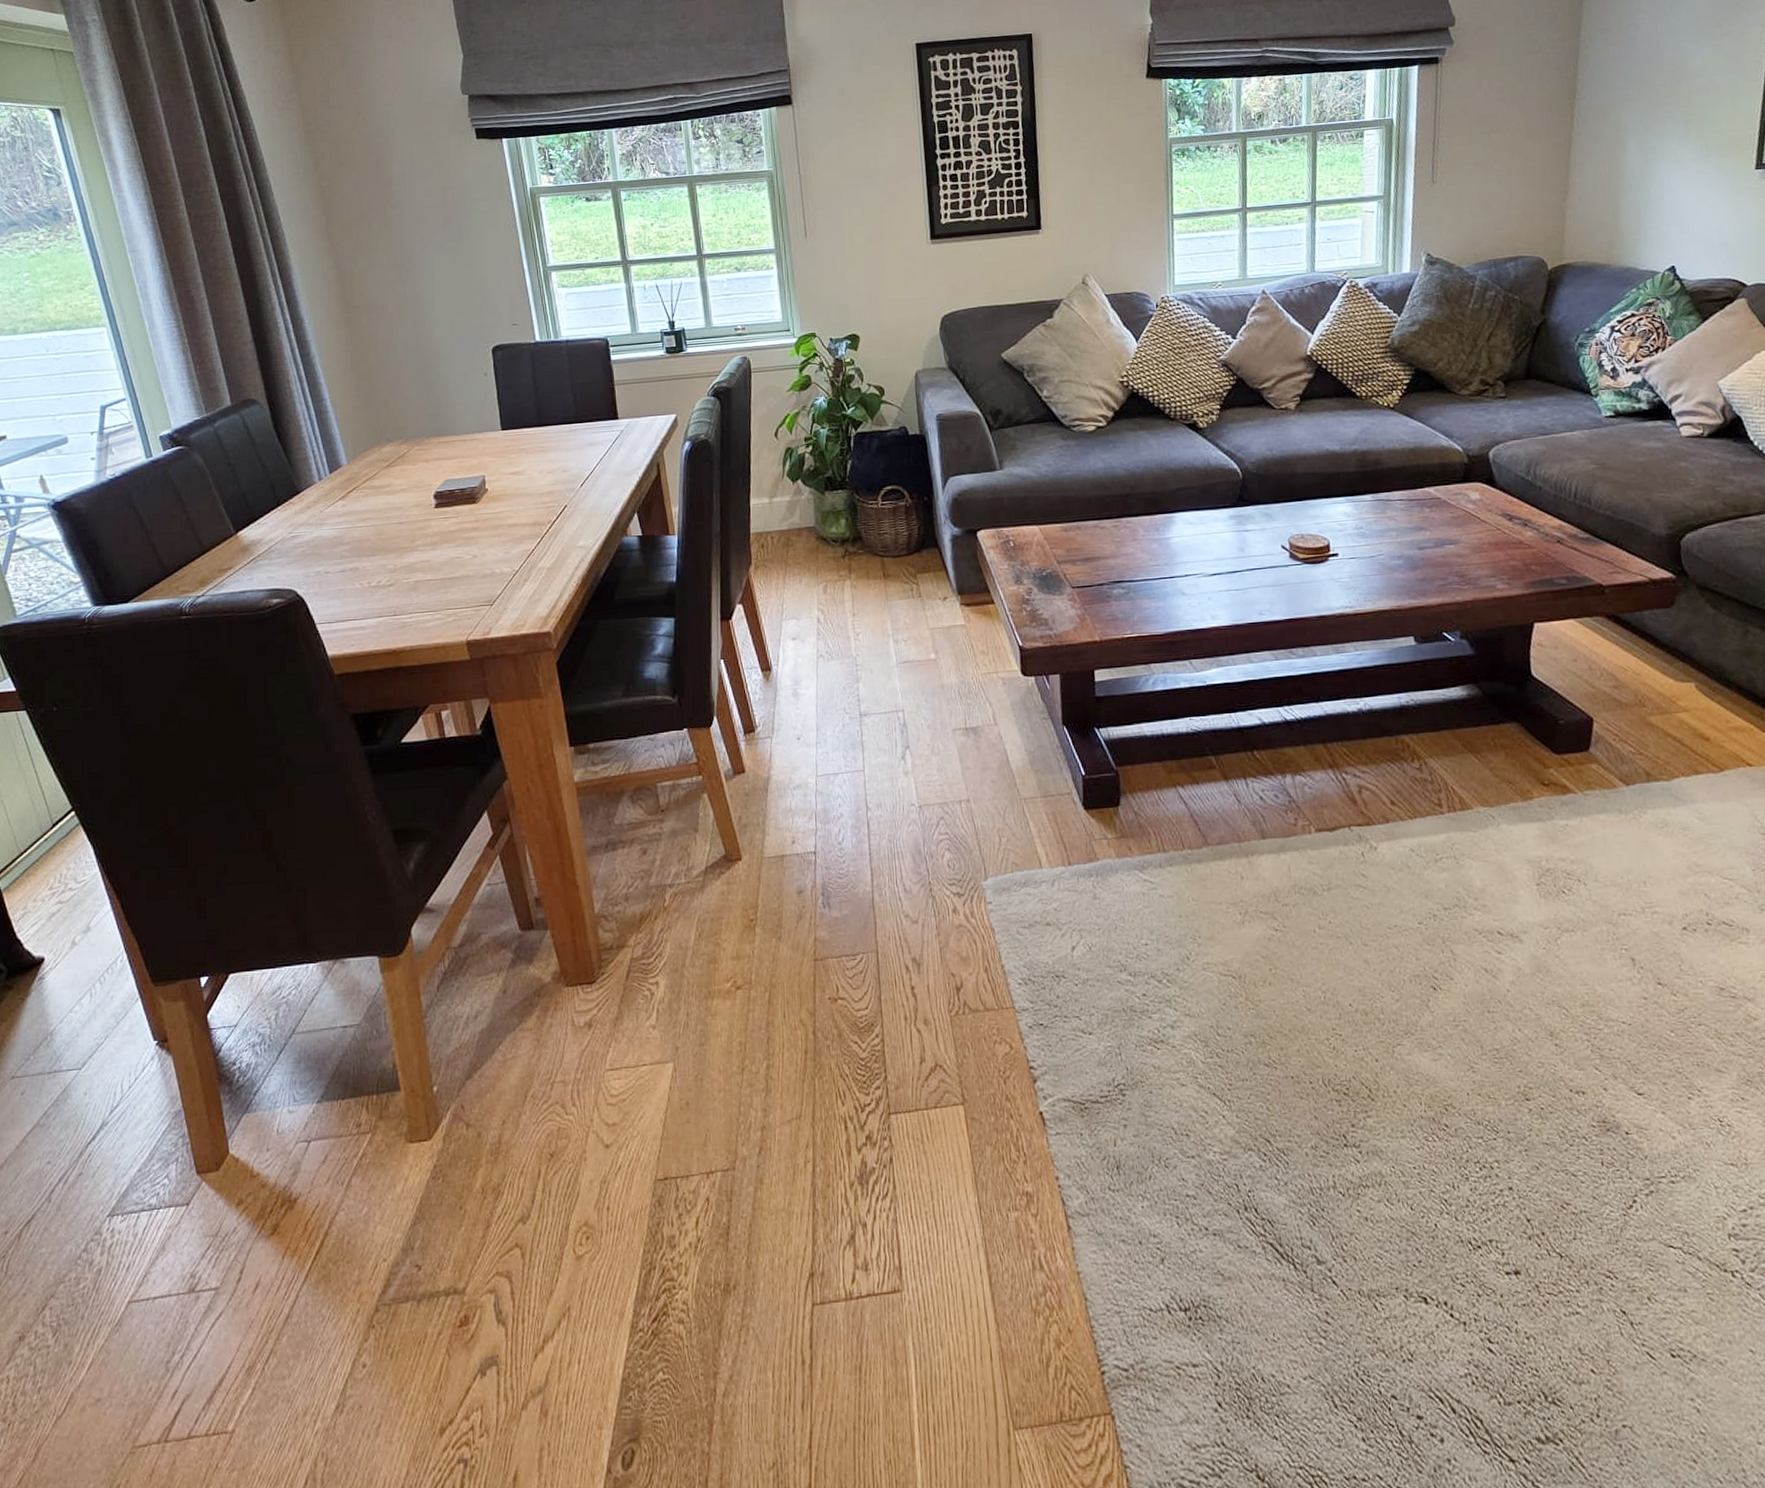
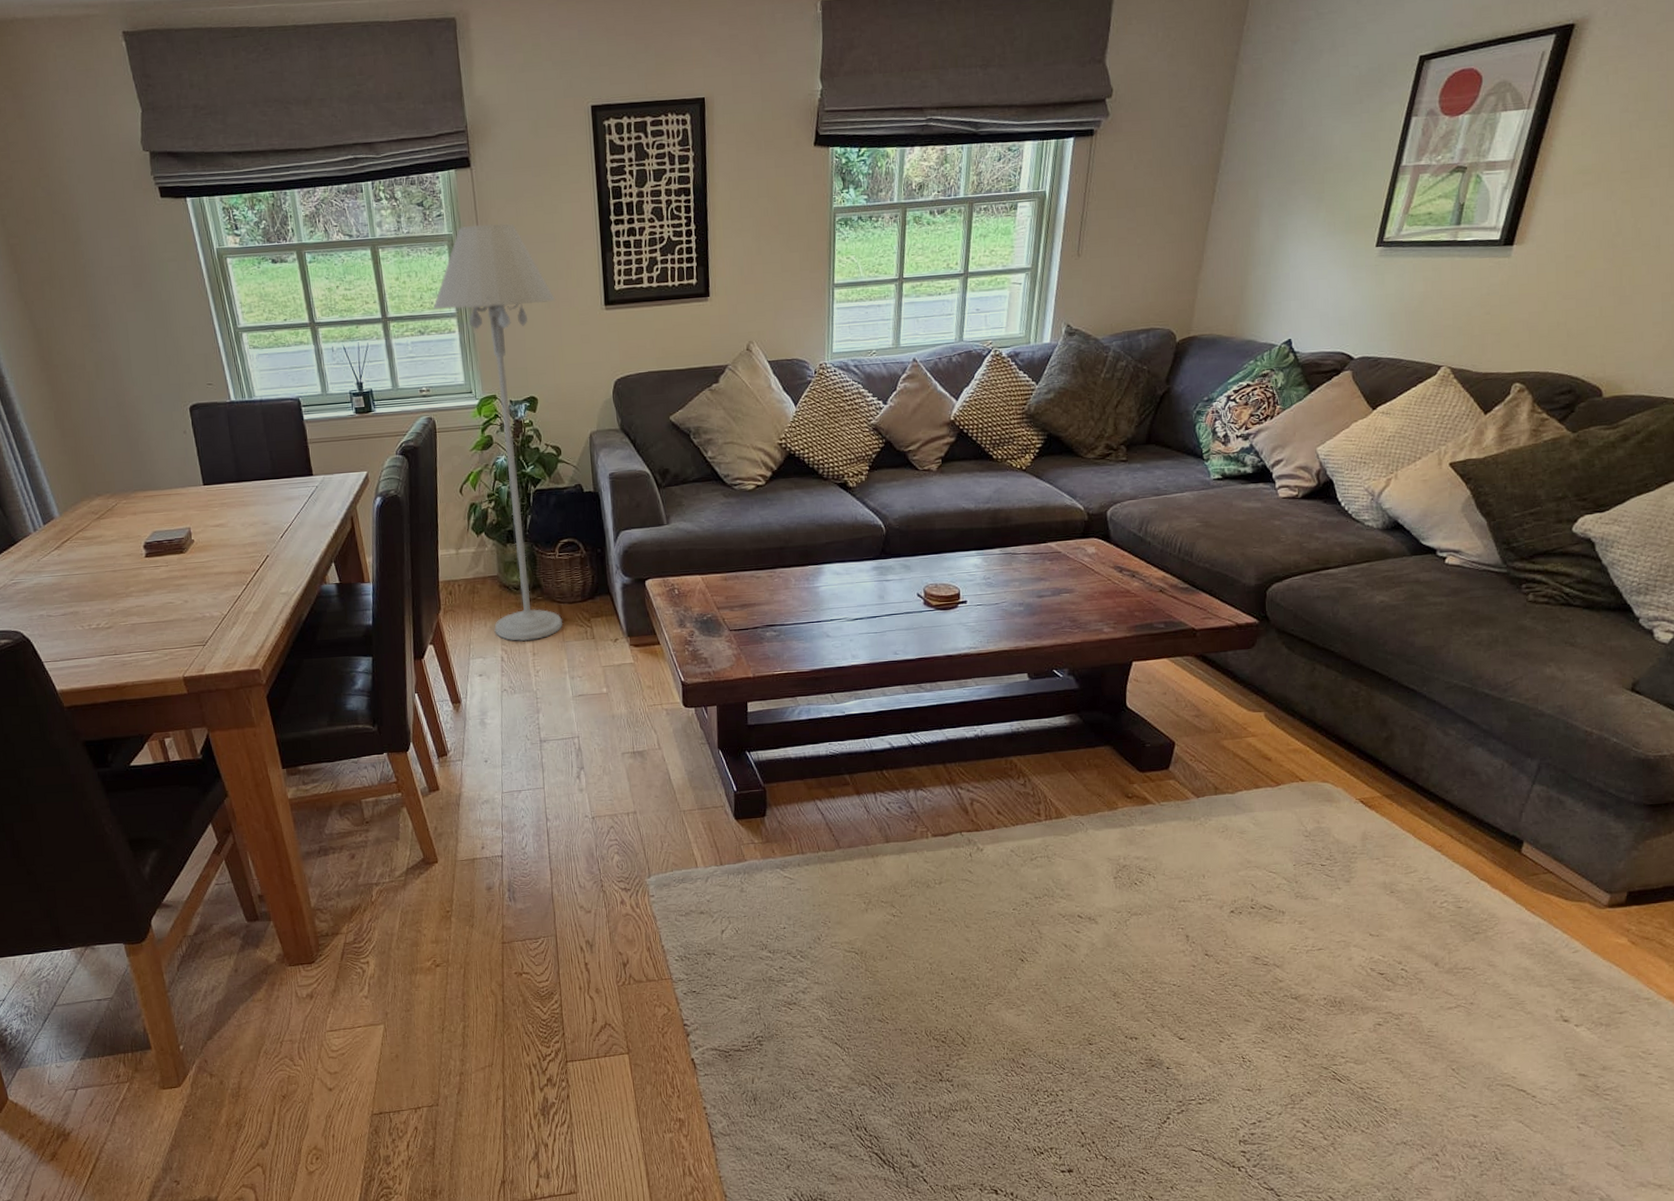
floor lamp: none [751,158,887,601] -> present [433,222,563,642]

